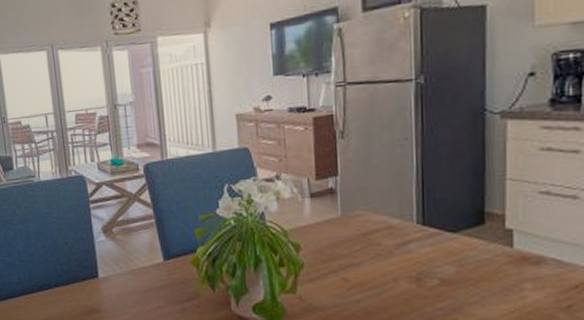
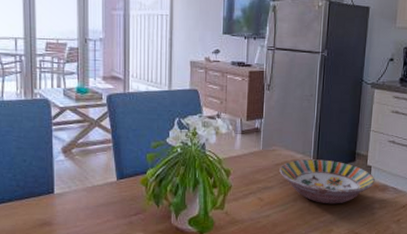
serving bowl: none [368,224,521,285] -> present [279,159,375,204]

